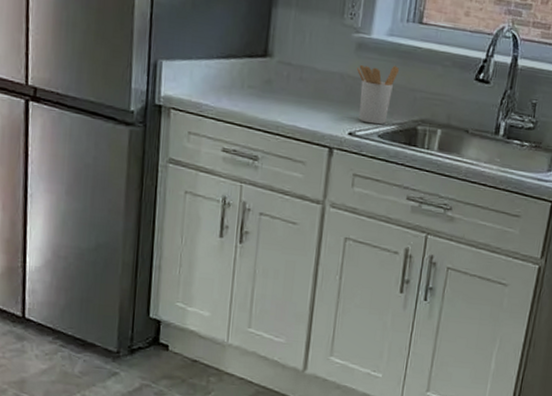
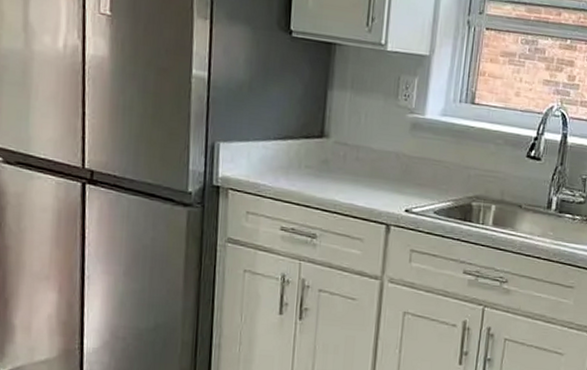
utensil holder: present [357,65,399,125] -> none [412,144,453,202]

